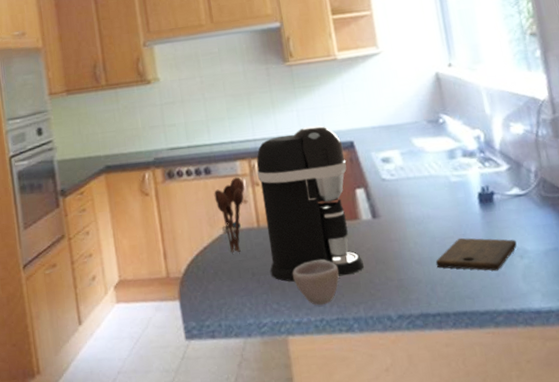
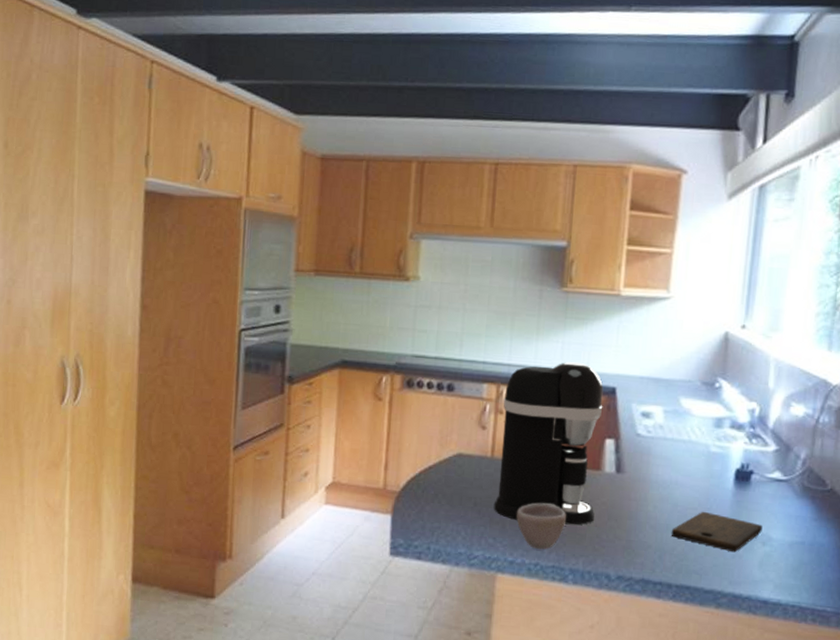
utensil holder: present [214,177,245,253] -> none [452,400,487,479]

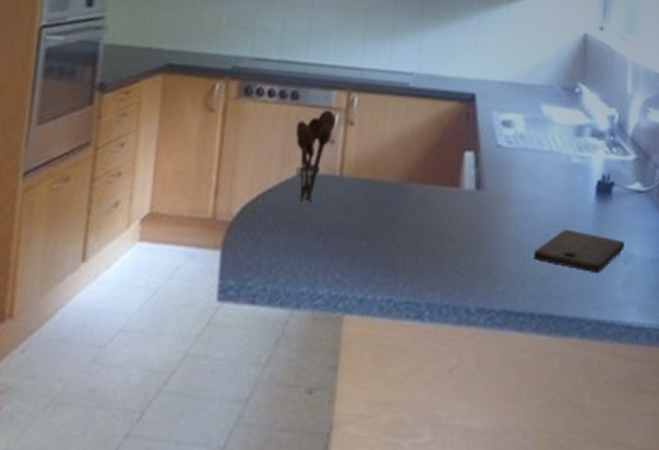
utensil holder: none [452,400,487,479] -> present [295,109,336,202]
coffee maker: present [493,361,604,525] -> none [341,65,463,252]
cup: present [517,503,566,550] -> none [367,227,422,283]

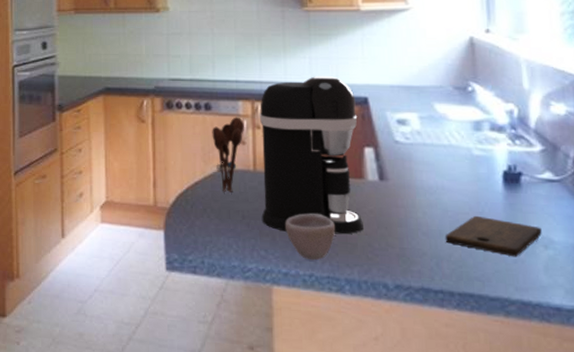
coffee maker: none [341,65,463,252] -> present [259,75,363,235]
cup: none [367,227,422,283] -> present [285,213,335,261]

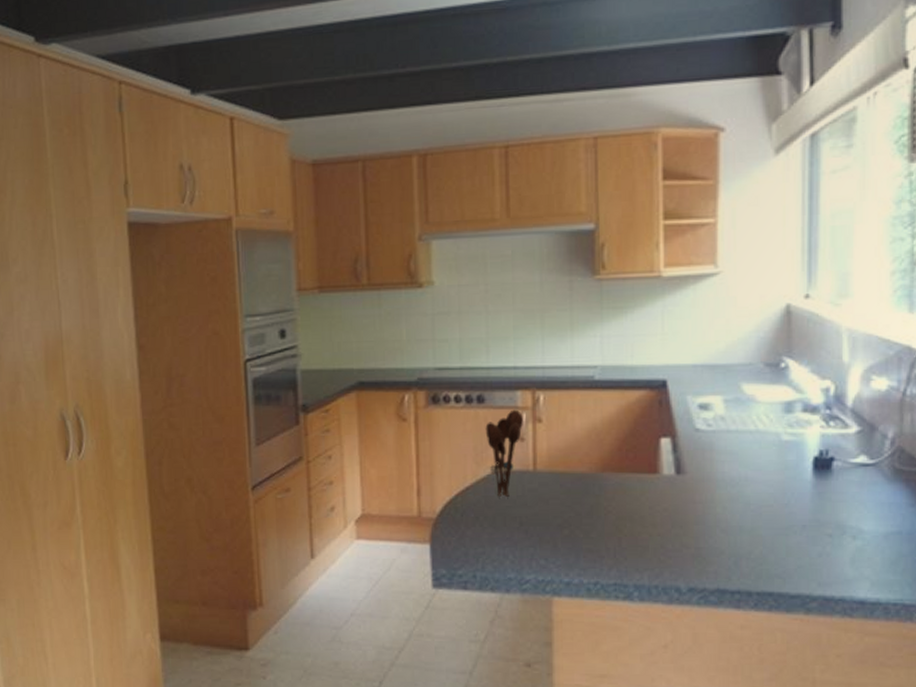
coffee maker: present [259,75,363,235] -> none [540,356,656,537]
cup: present [285,213,335,261] -> none [569,515,624,567]
cutting board: present [445,215,542,257] -> none [745,507,851,551]

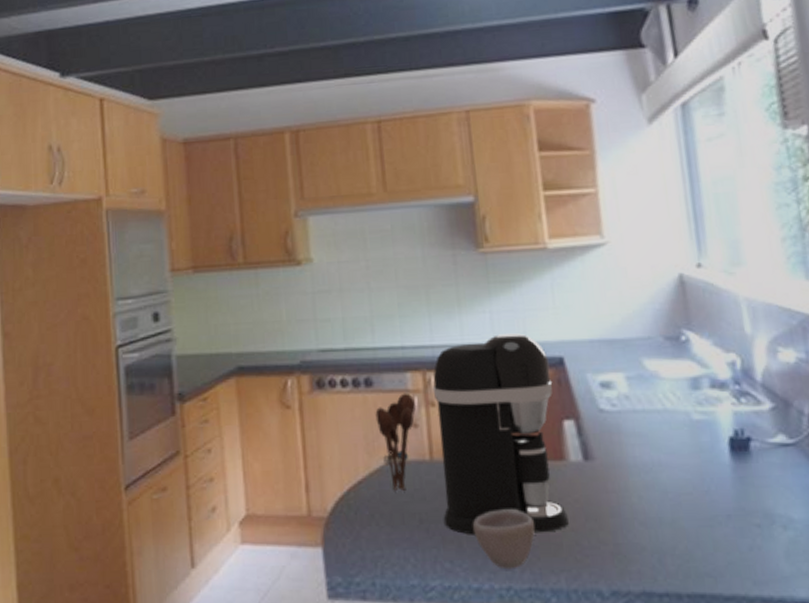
coffee maker: none [540,356,656,537] -> present [432,332,569,535]
cup: none [569,515,624,567] -> present [473,509,535,570]

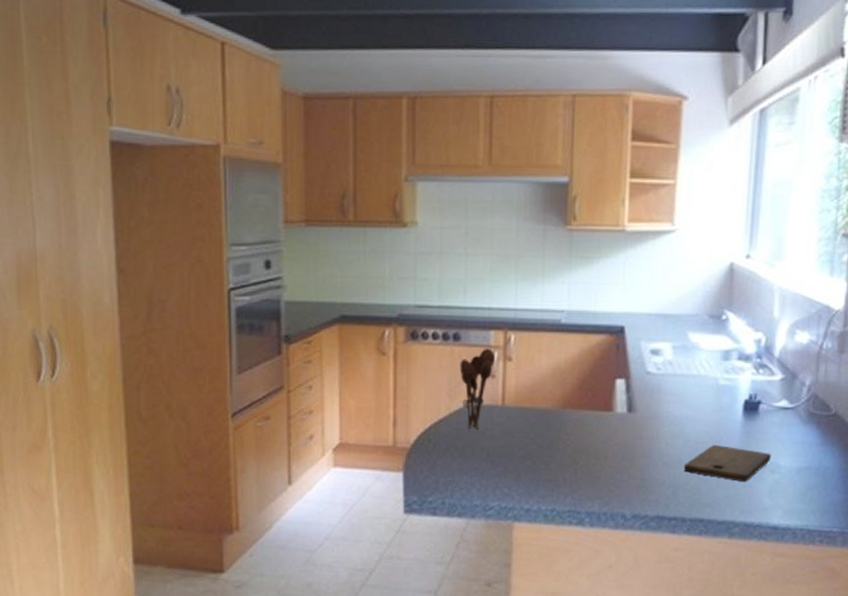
coffee maker: present [432,332,569,535] -> none [507,302,612,468]
cup: present [473,509,535,570] -> none [531,448,580,496]
cutting board: none [666,495,779,544] -> present [683,444,771,483]

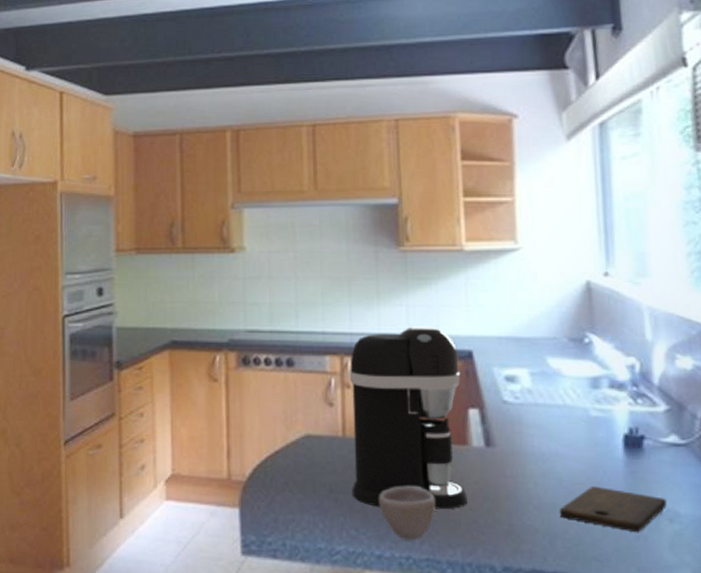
utensil holder: present [459,348,495,429] -> none [295,374,332,462]
coffee maker: none [507,302,612,468] -> present [349,325,467,510]
cup: none [531,448,580,496] -> present [379,486,435,541]

